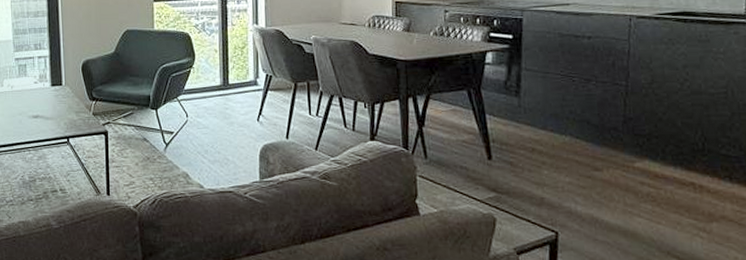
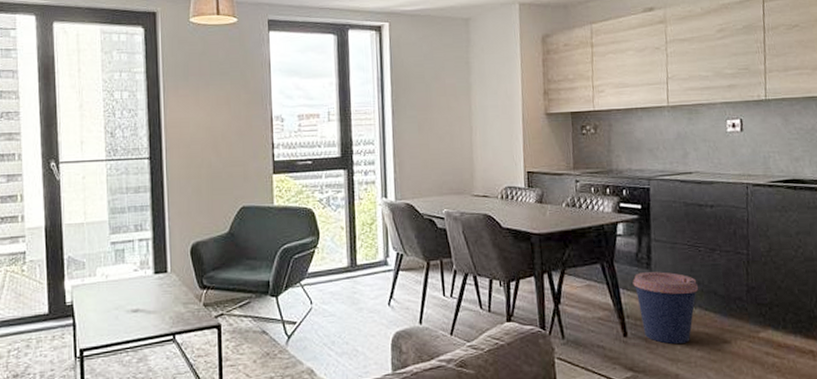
coffee cup: none [500,100,571,170] -> present [632,271,699,345]

